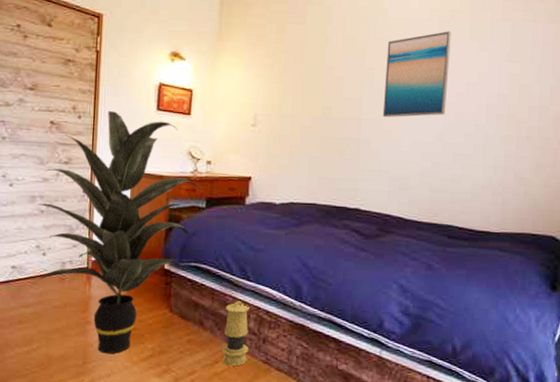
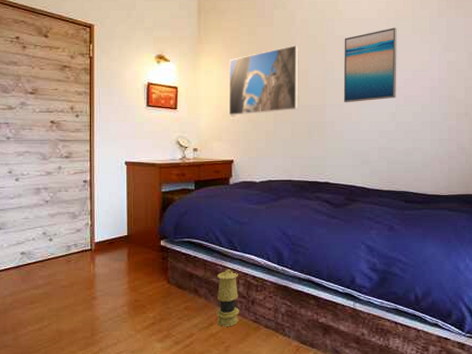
indoor plant: present [38,110,204,354] -> none [43,108,193,325]
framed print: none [248,47,334,126] -> present [228,45,299,115]

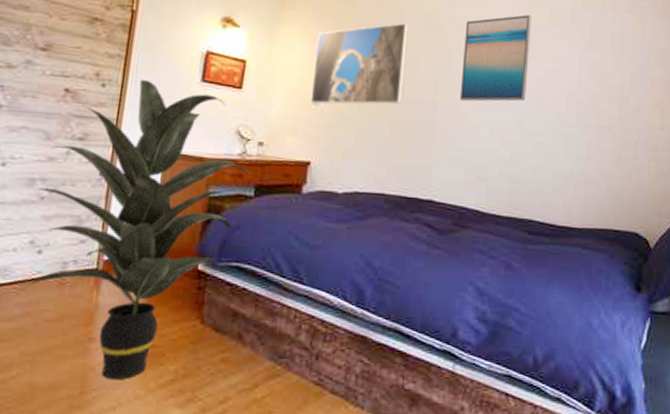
indoor plant: none [43,108,193,325] -> present [29,79,254,380]
lantern: present [215,269,239,327] -> none [263,308,301,390]

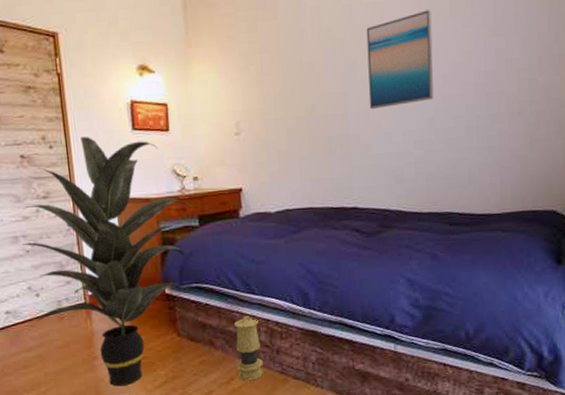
lantern: none [263,308,301,390] -> present [234,315,263,381]
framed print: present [310,23,409,105] -> none [227,41,315,134]

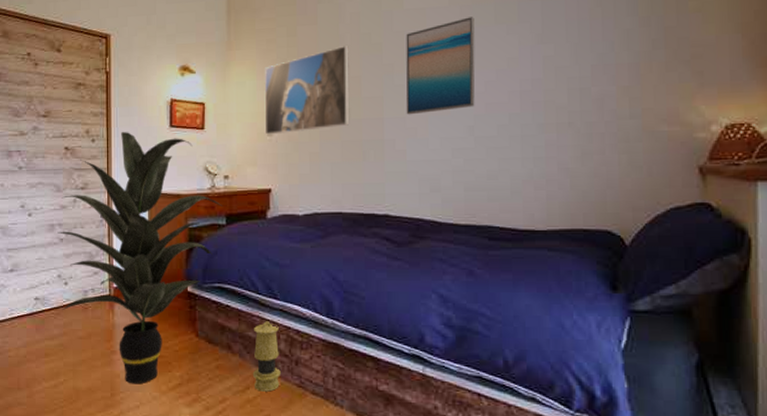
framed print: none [227,41,315,134] -> present [264,46,350,135]

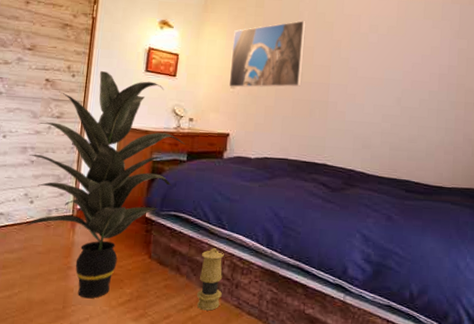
wall art: present [405,17,475,115] -> none [348,10,408,84]

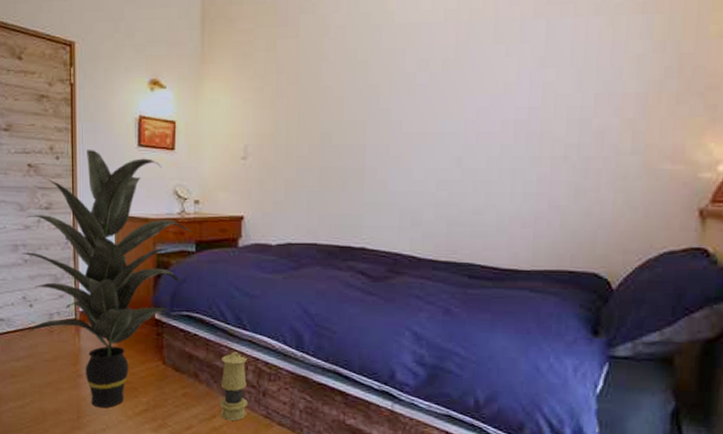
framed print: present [228,21,306,88] -> none [238,63,332,158]

